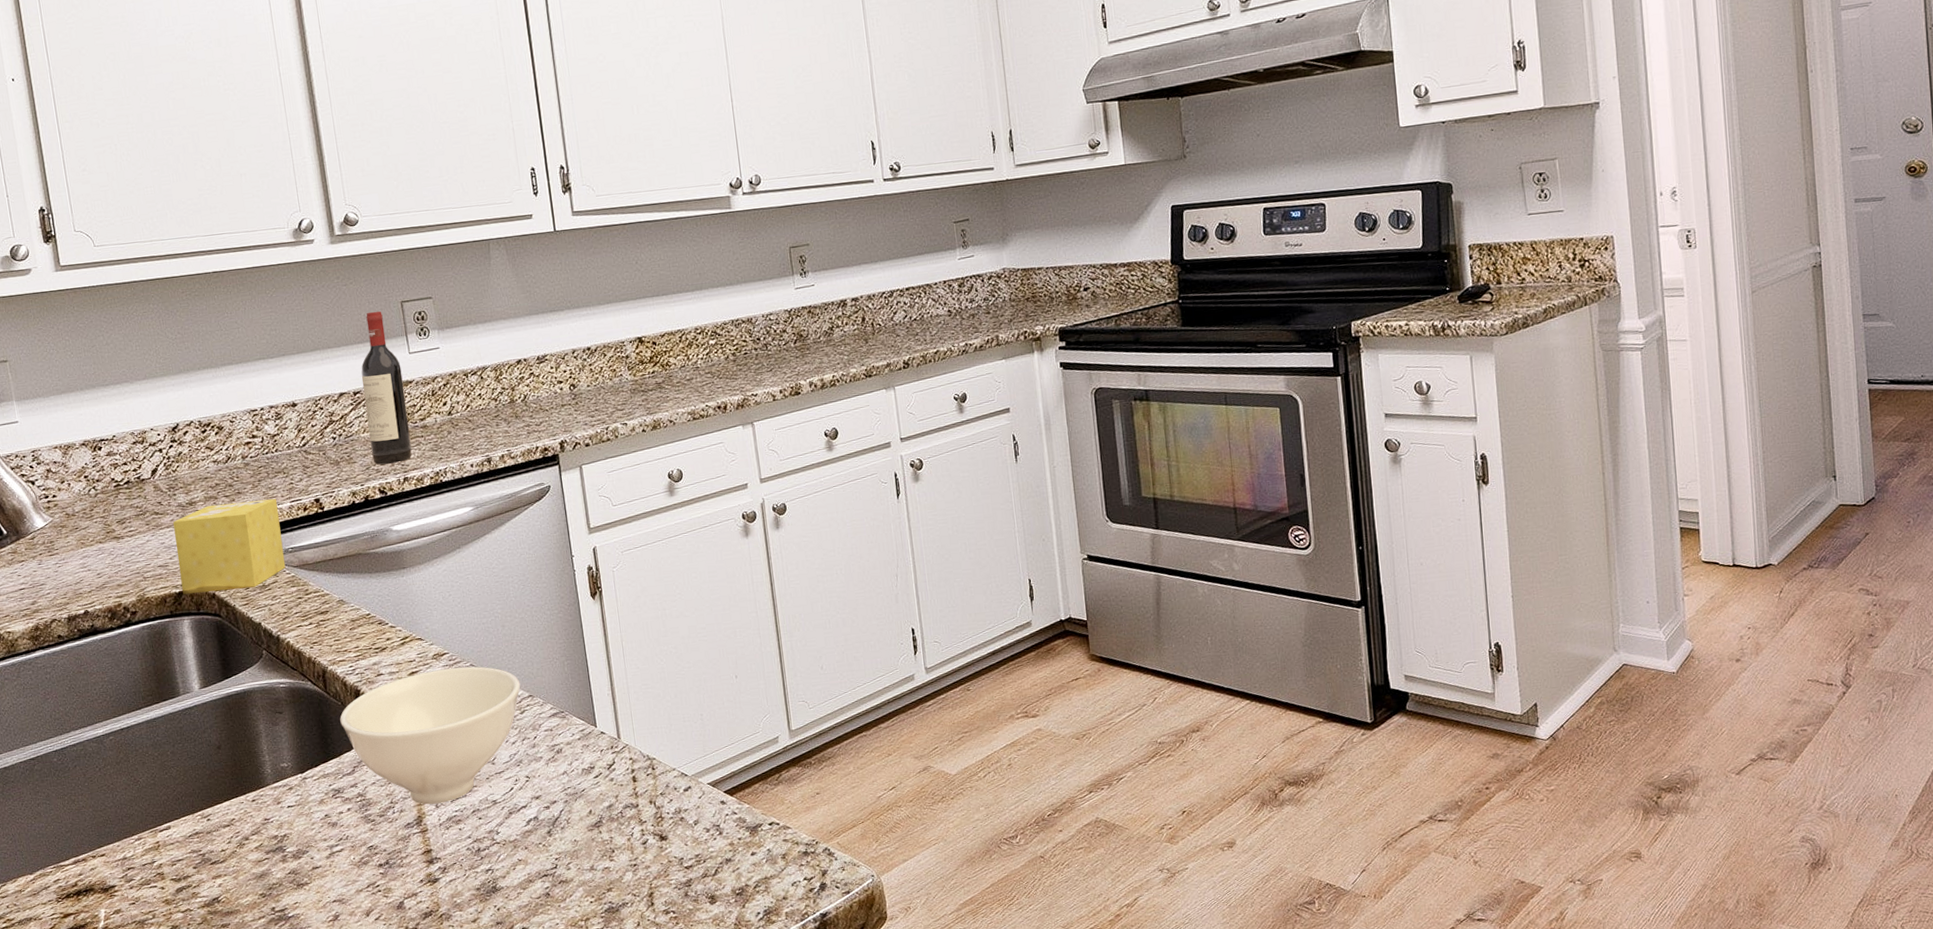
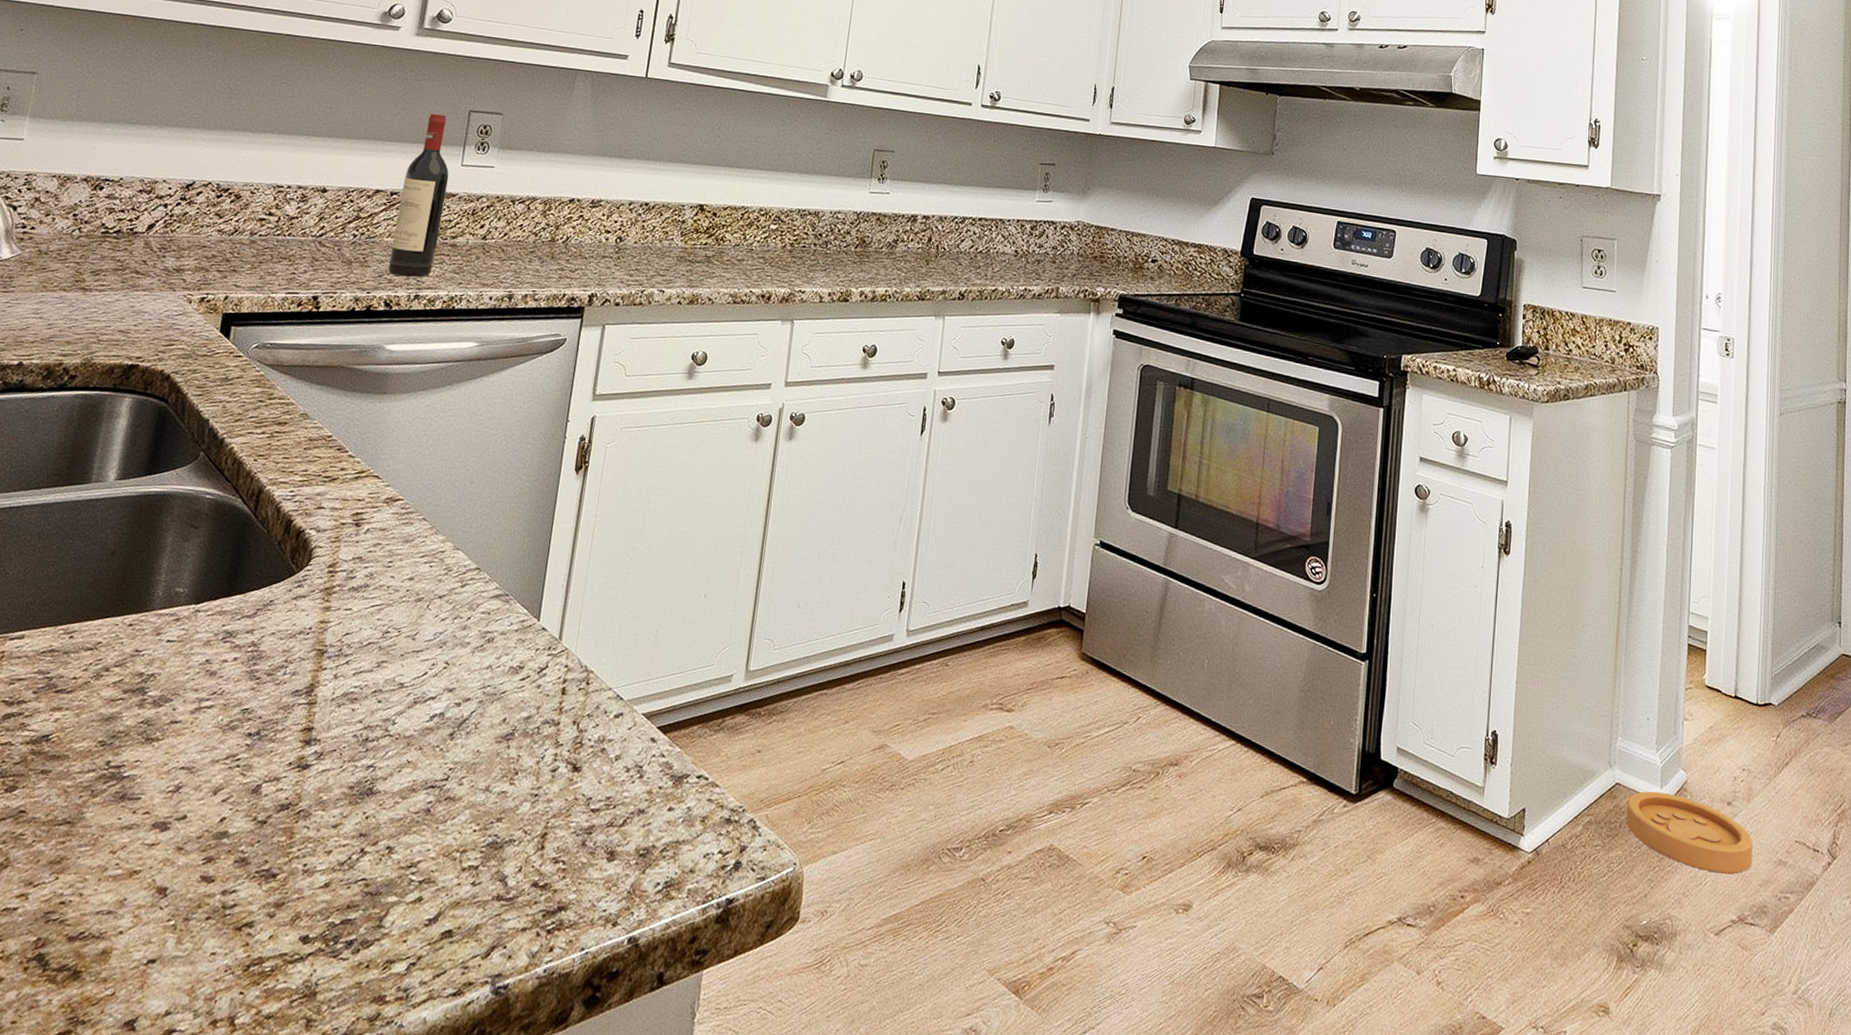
sponge: present [173,499,286,595] -> none [135,276,273,378]
bowl: present [340,666,521,805] -> none [259,515,472,674]
pet bowl: none [1635,663,1767,723] -> present [1626,791,1753,874]

